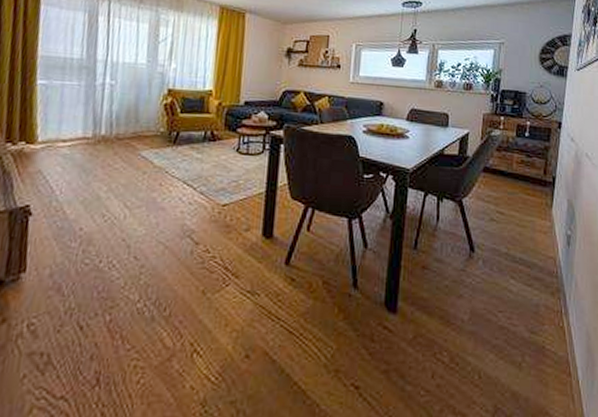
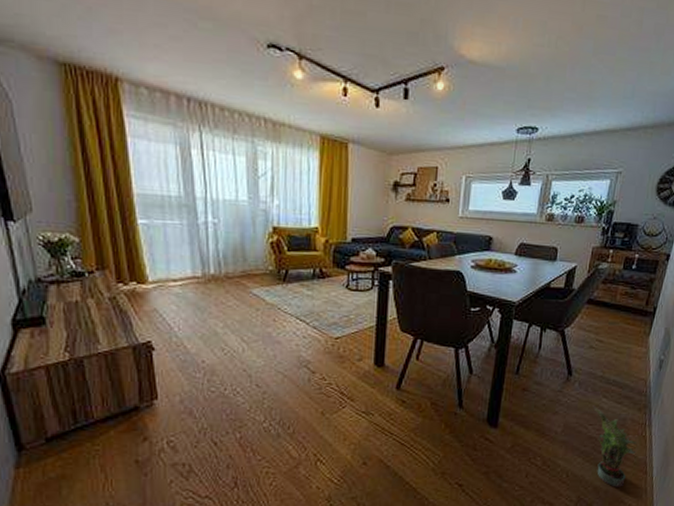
potted plant: none [500,288,556,394] -> present [592,405,638,487]

